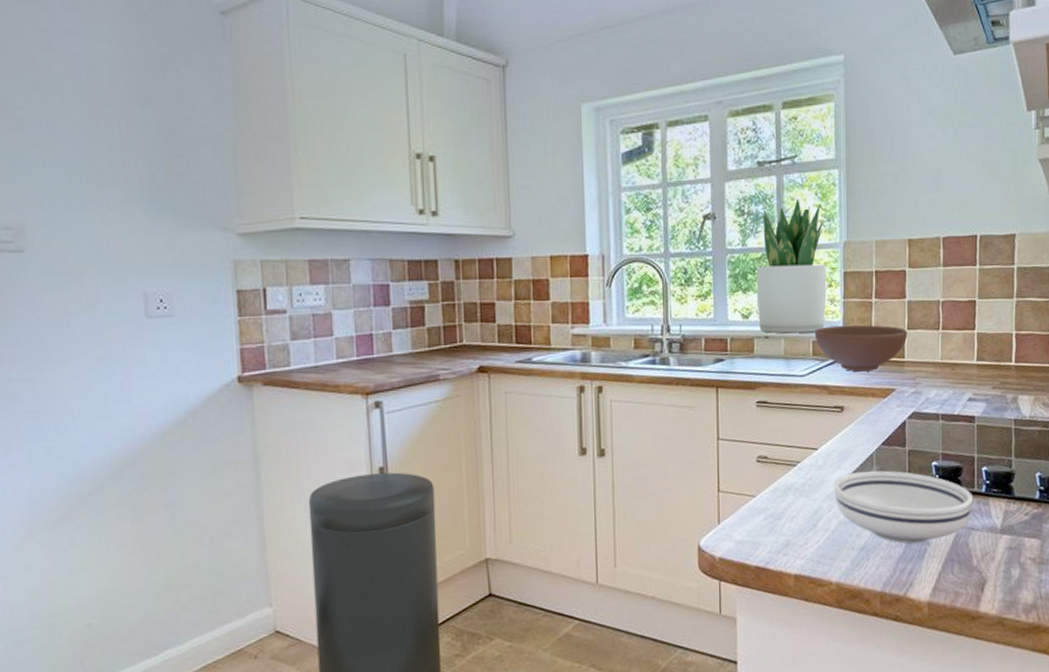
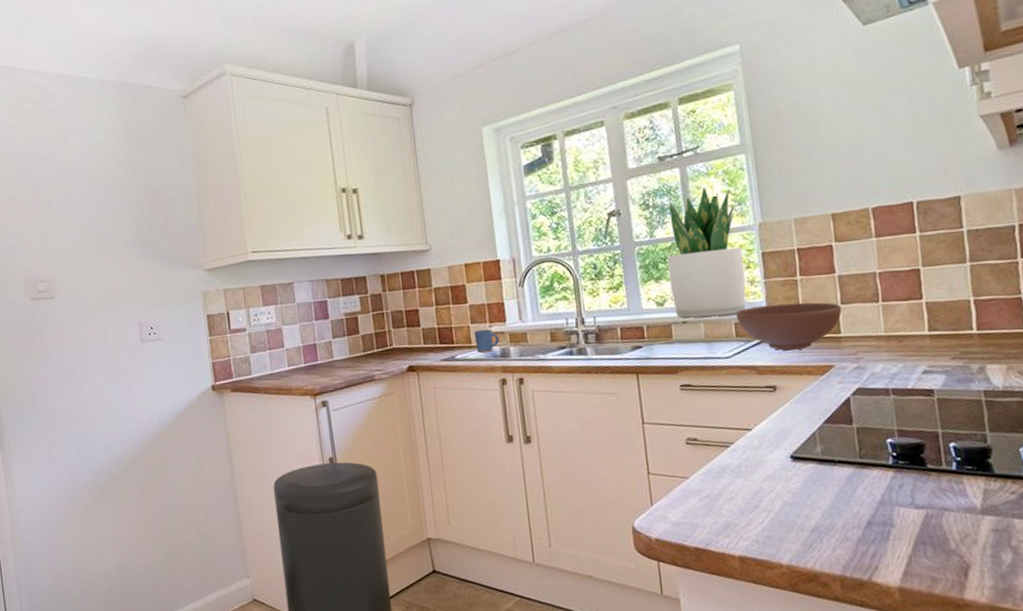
mug: none [555,330,581,356] -> present [474,329,500,353]
bowl: present [833,470,973,544] -> none [773,449,943,526]

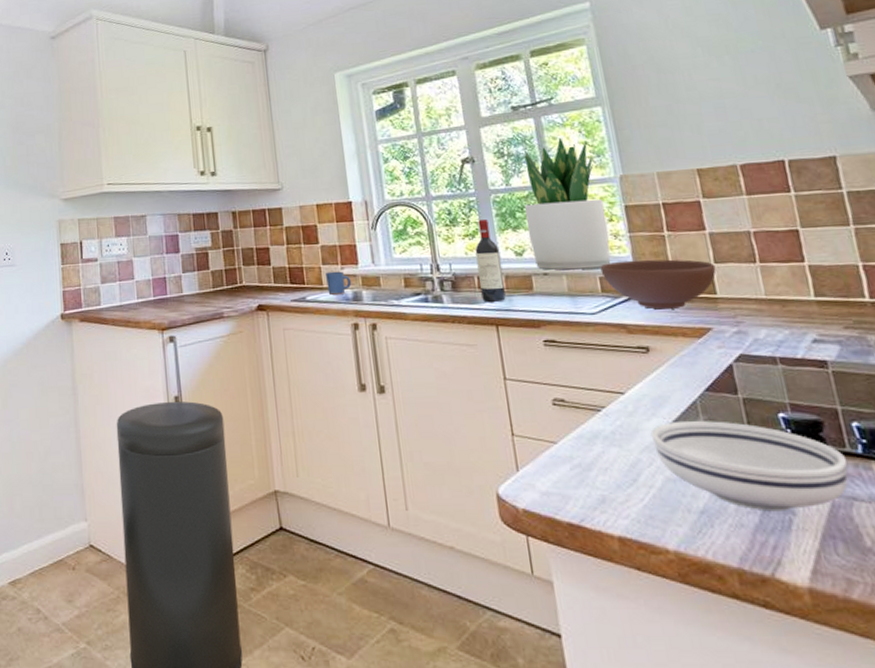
wine bottle: none [618,272,647,352] -> present [475,220,506,303]
bowl: none [773,449,943,526] -> present [650,420,849,512]

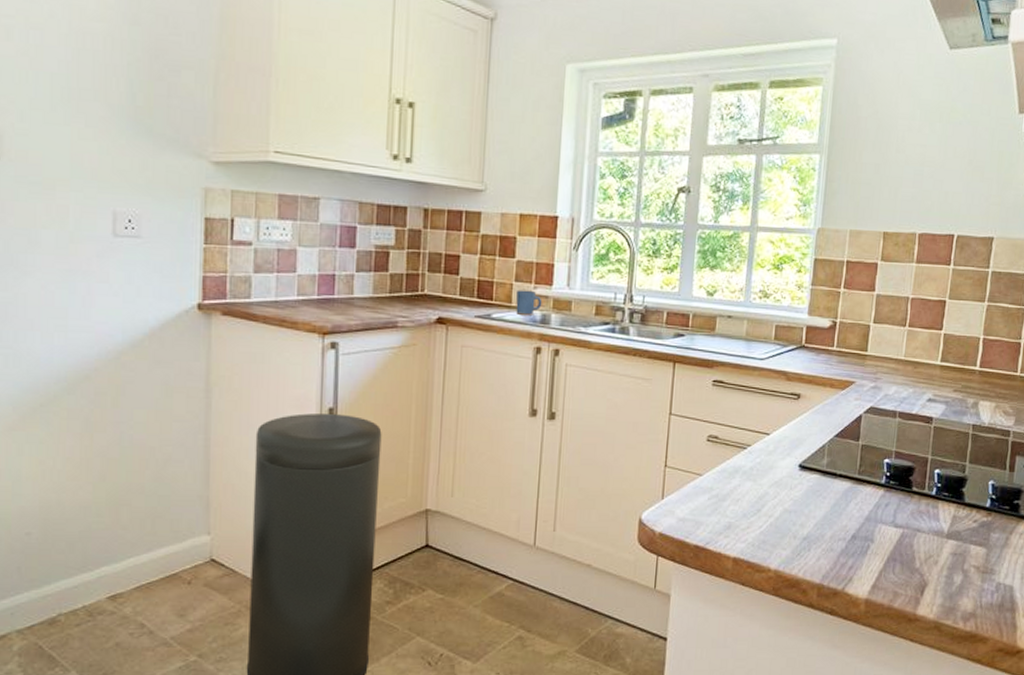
wine bottle: present [475,220,506,303] -> none [667,254,694,340]
planter: present [523,137,611,270] -> none [723,180,800,316]
bowl: present [600,259,716,310] -> none [778,311,873,362]
bowl: present [650,420,849,512] -> none [782,461,923,539]

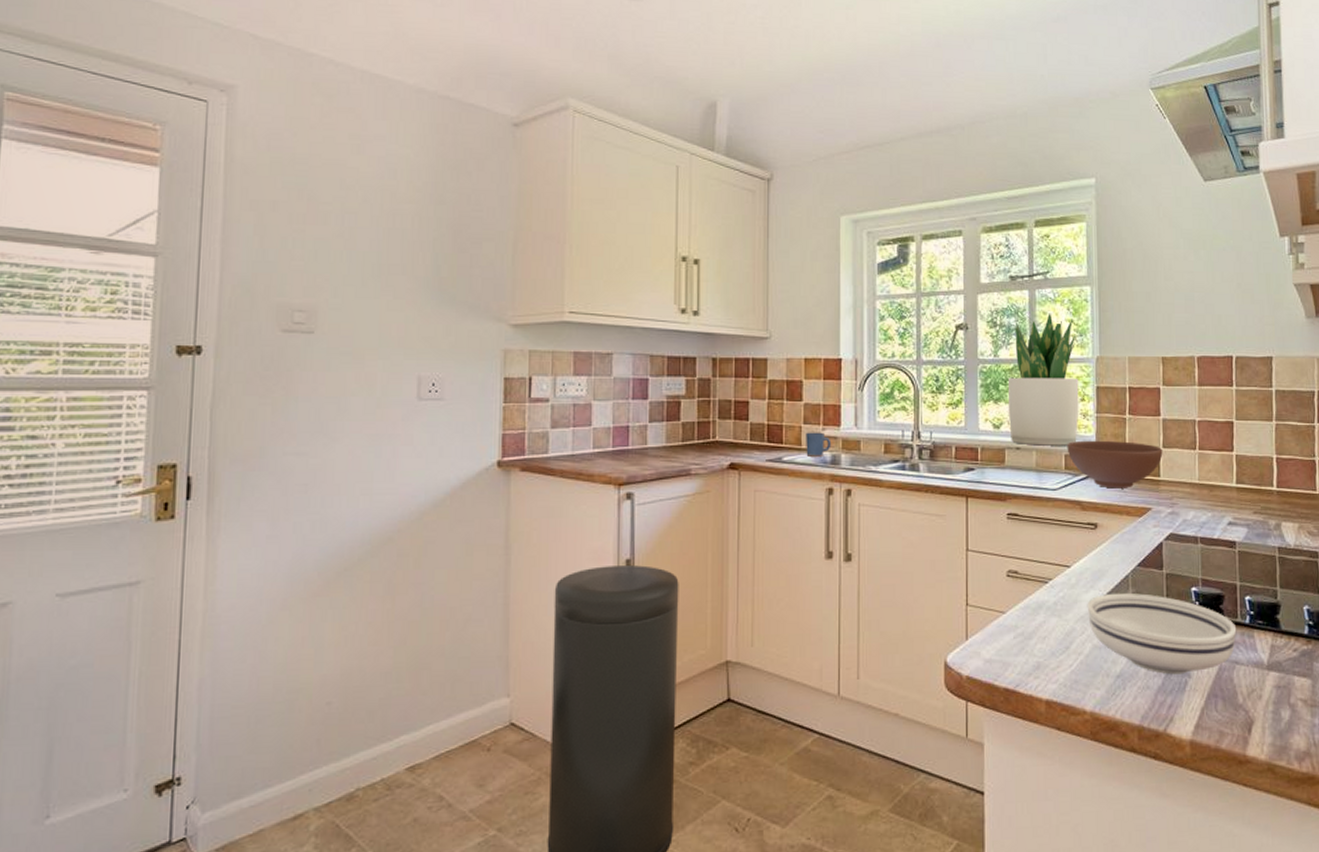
planter: none [723,180,800,316] -> present [1007,313,1079,446]
bowl: none [778,311,873,362] -> present [1067,440,1163,489]
bowl: none [782,461,923,539] -> present [1087,592,1237,675]

